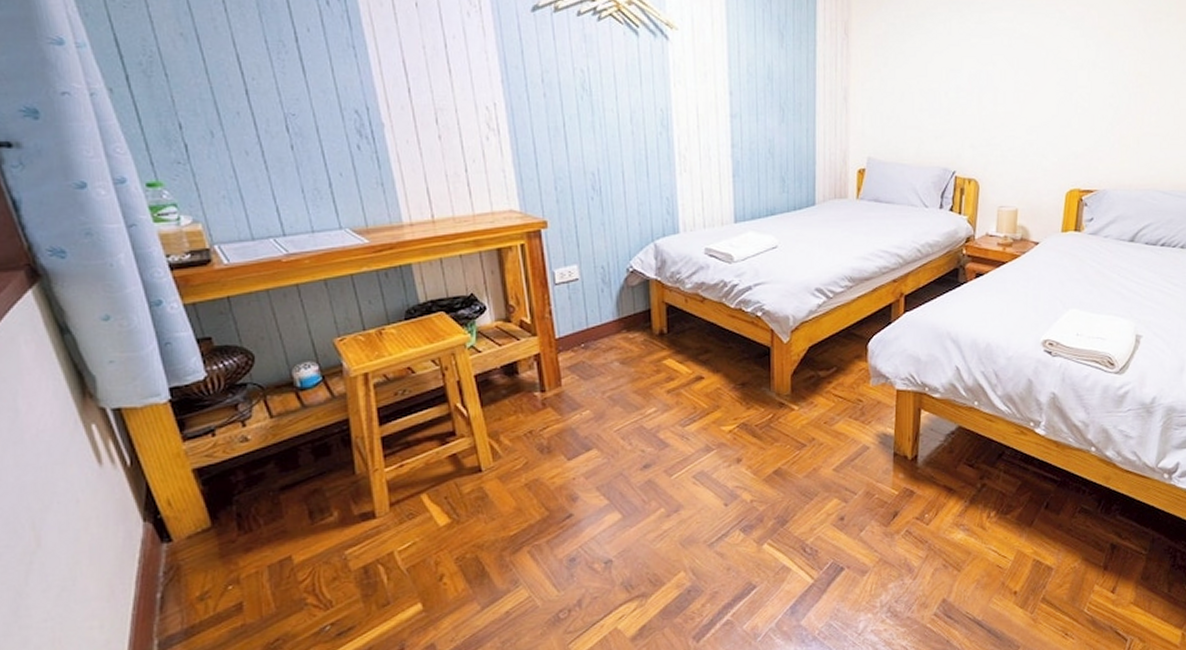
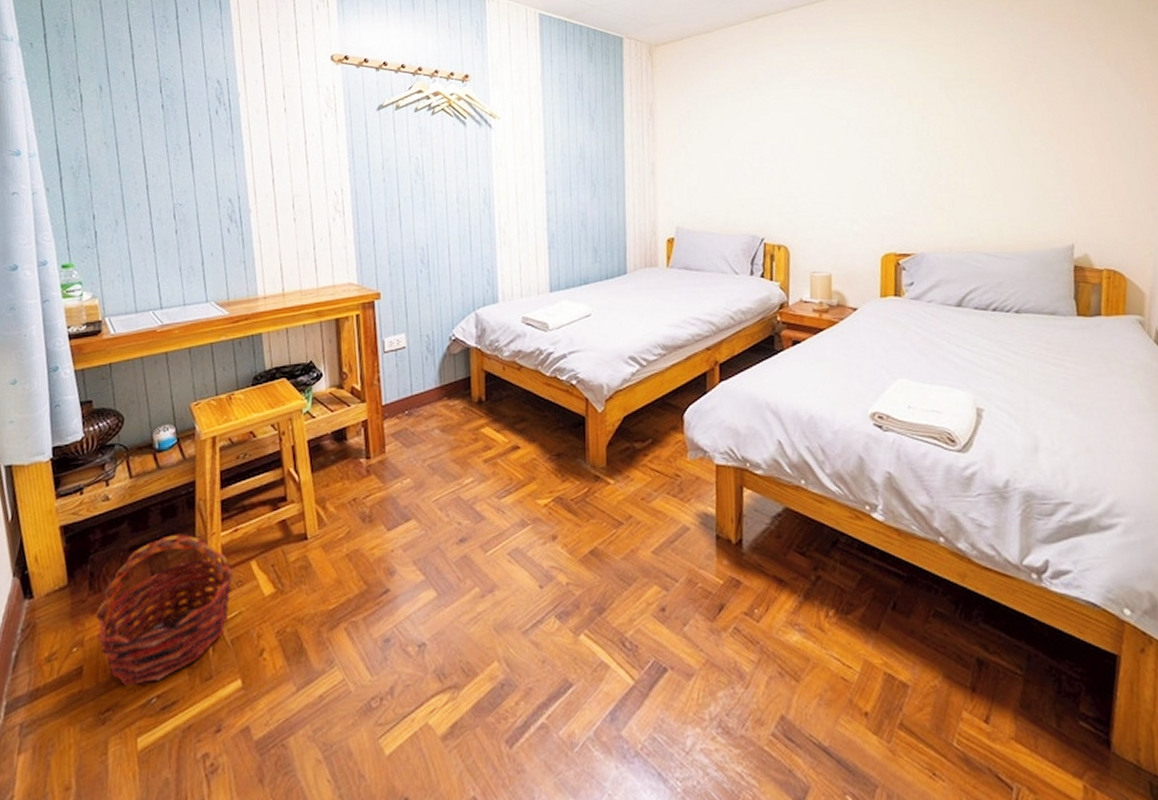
basket: none [250,471,403,618] -> present [96,533,233,687]

